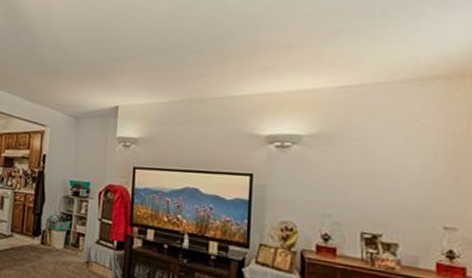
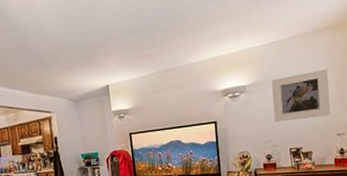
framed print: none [340,132,435,198] -> present [271,69,330,123]

